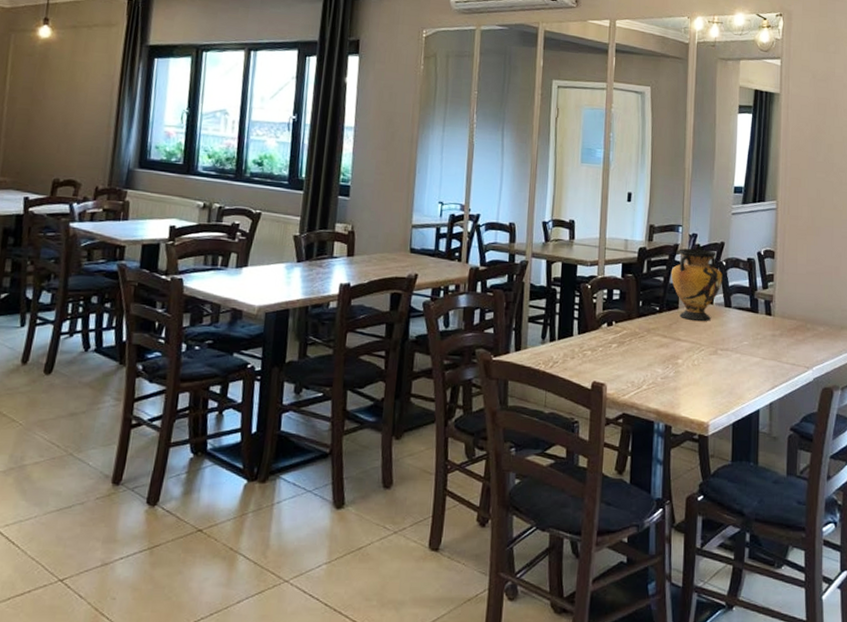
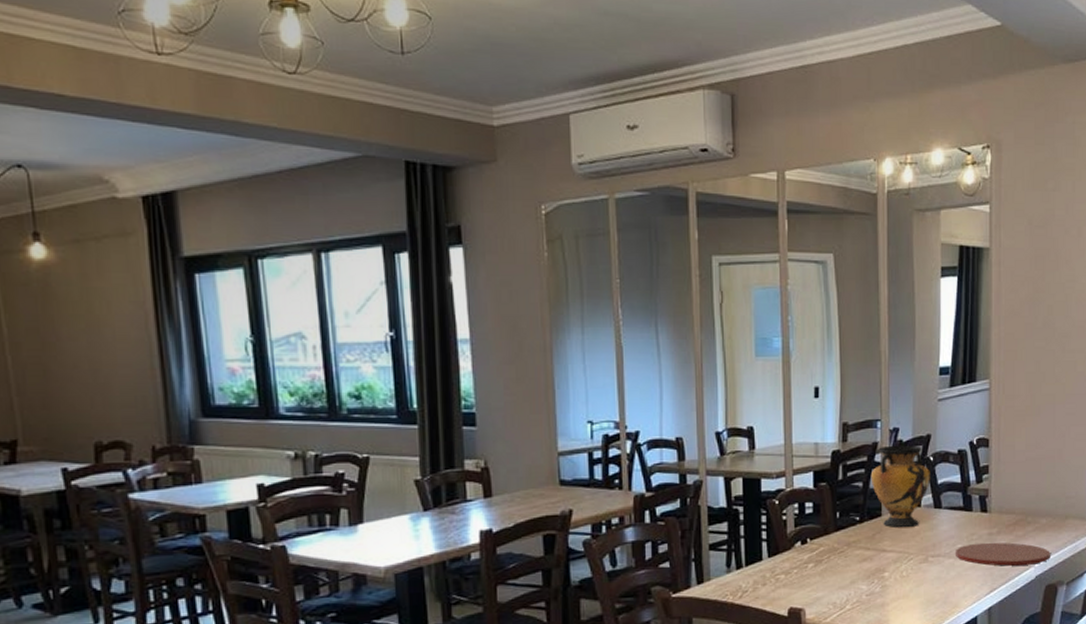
plate: none [742,342,827,368] -> present [956,542,1050,566]

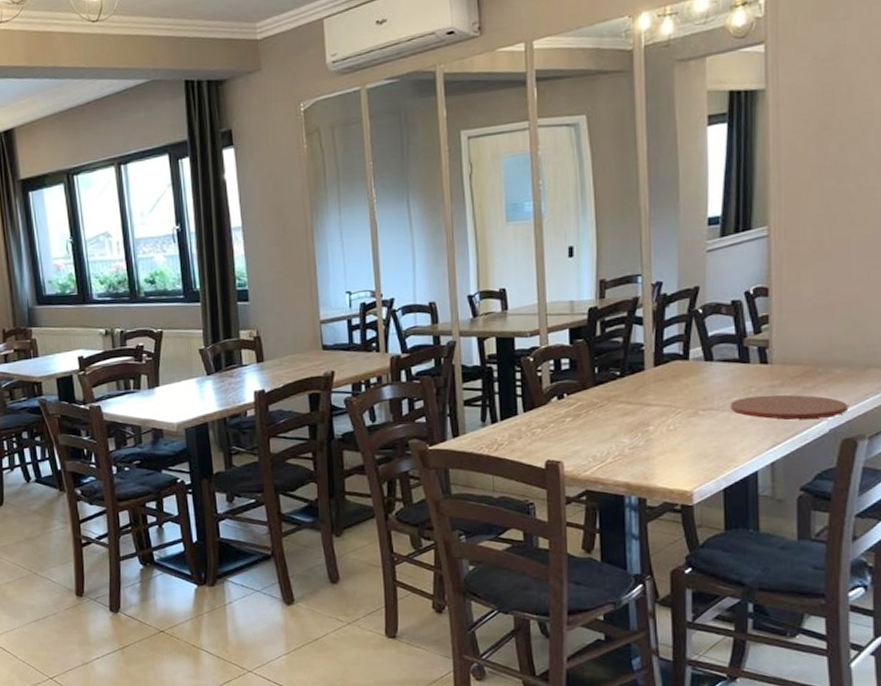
vase: present [870,445,930,527] -> none [631,298,700,381]

